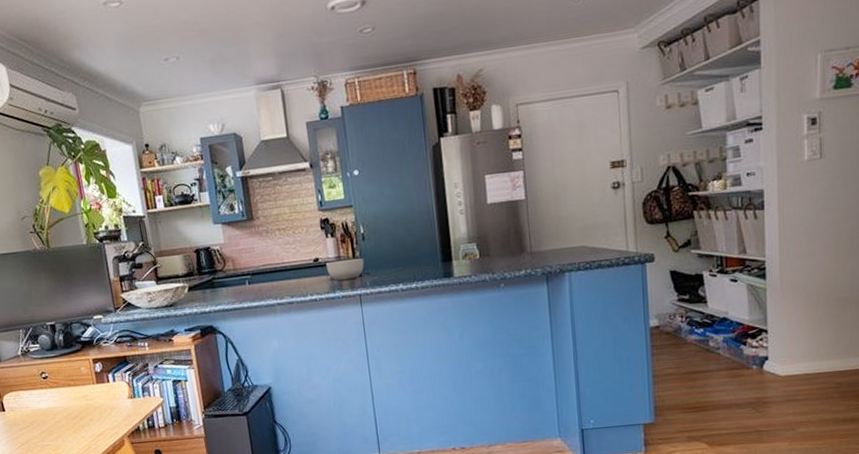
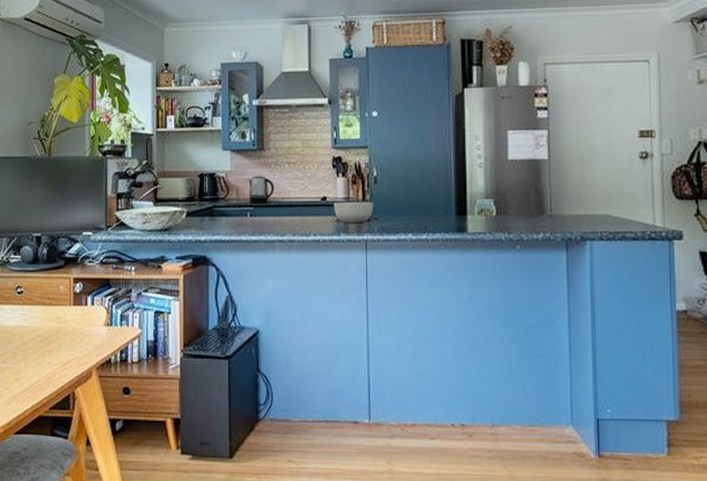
kettle: none [242,244,269,272] -> present [248,176,275,204]

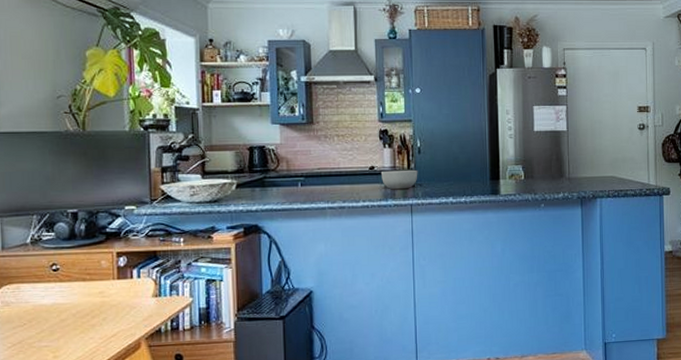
kettle: present [248,176,275,204] -> none [298,148,324,174]

